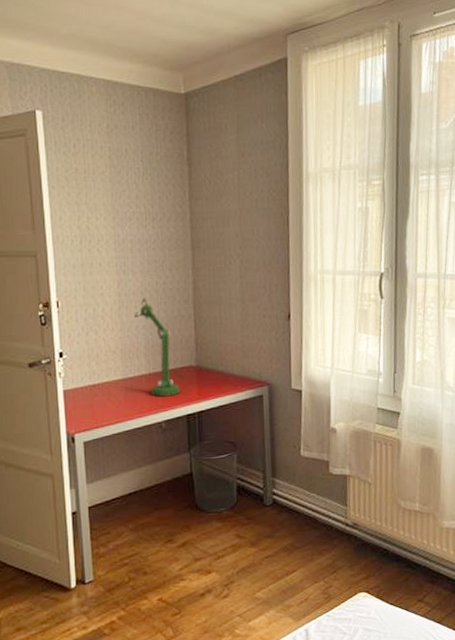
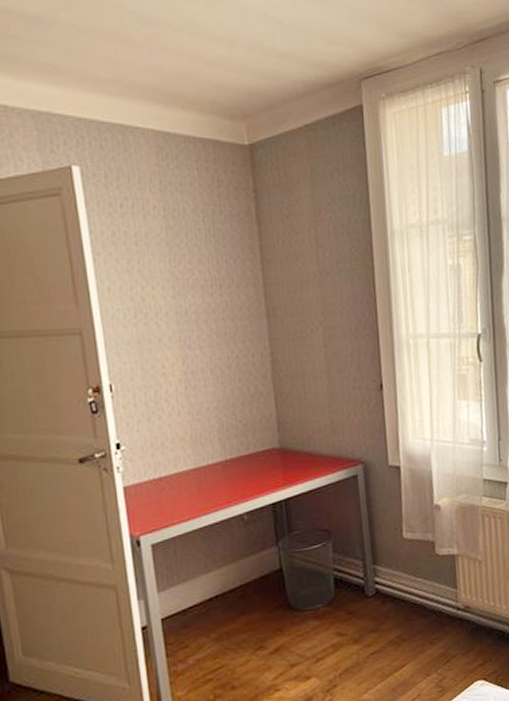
desk lamp: present [133,298,180,398] -> none [203,375,263,486]

